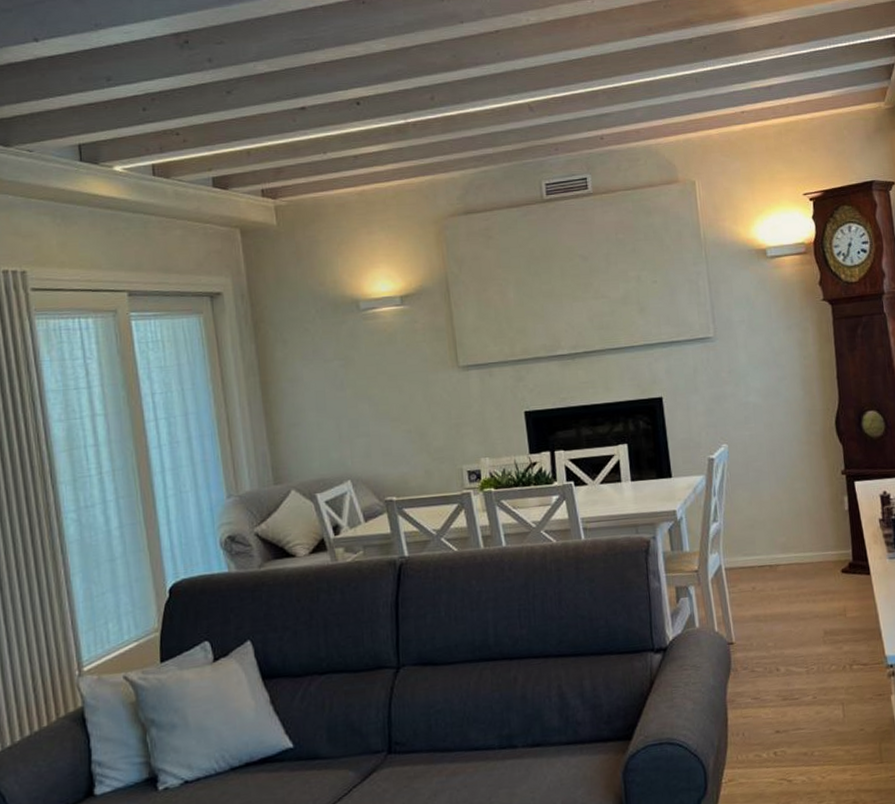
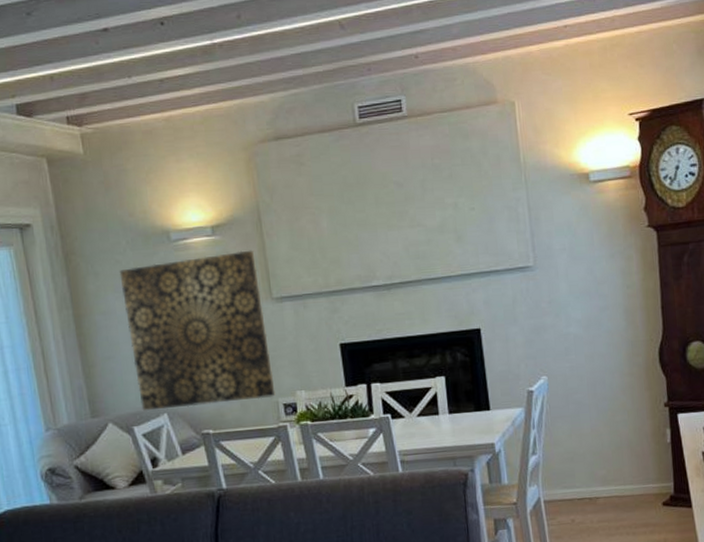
wall art: none [308,319,460,478] -> present [119,250,276,411]

